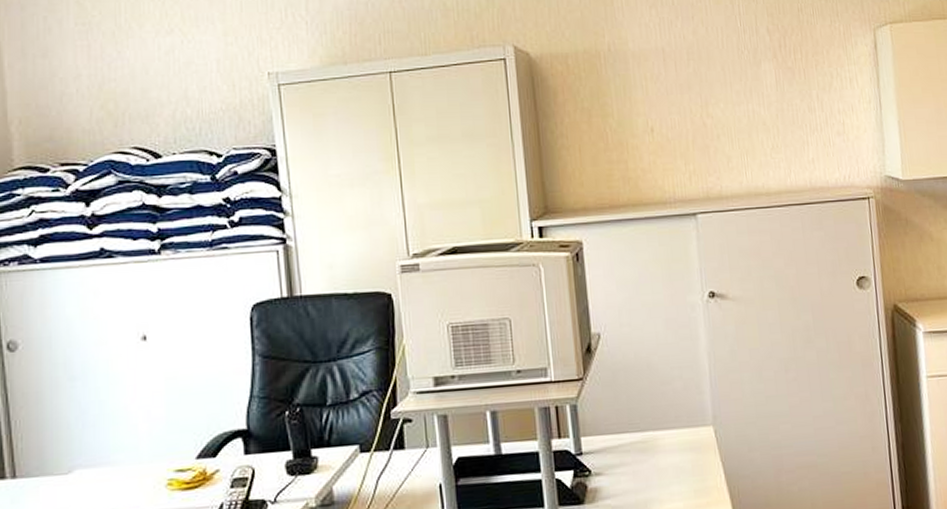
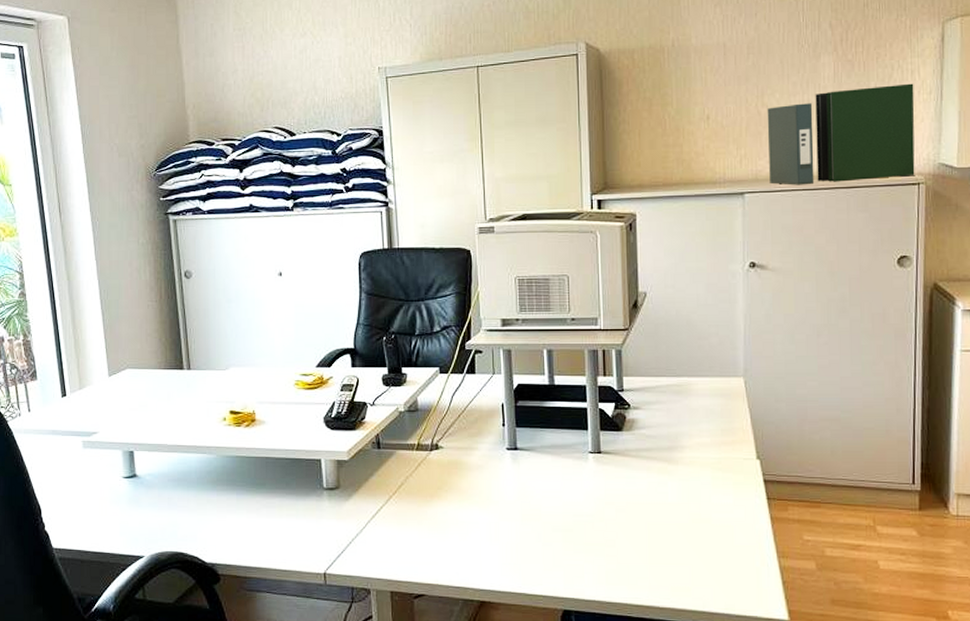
binder: none [712,113,767,204] -> present [767,103,815,186]
binder: none [759,92,864,199] -> present [815,83,915,182]

